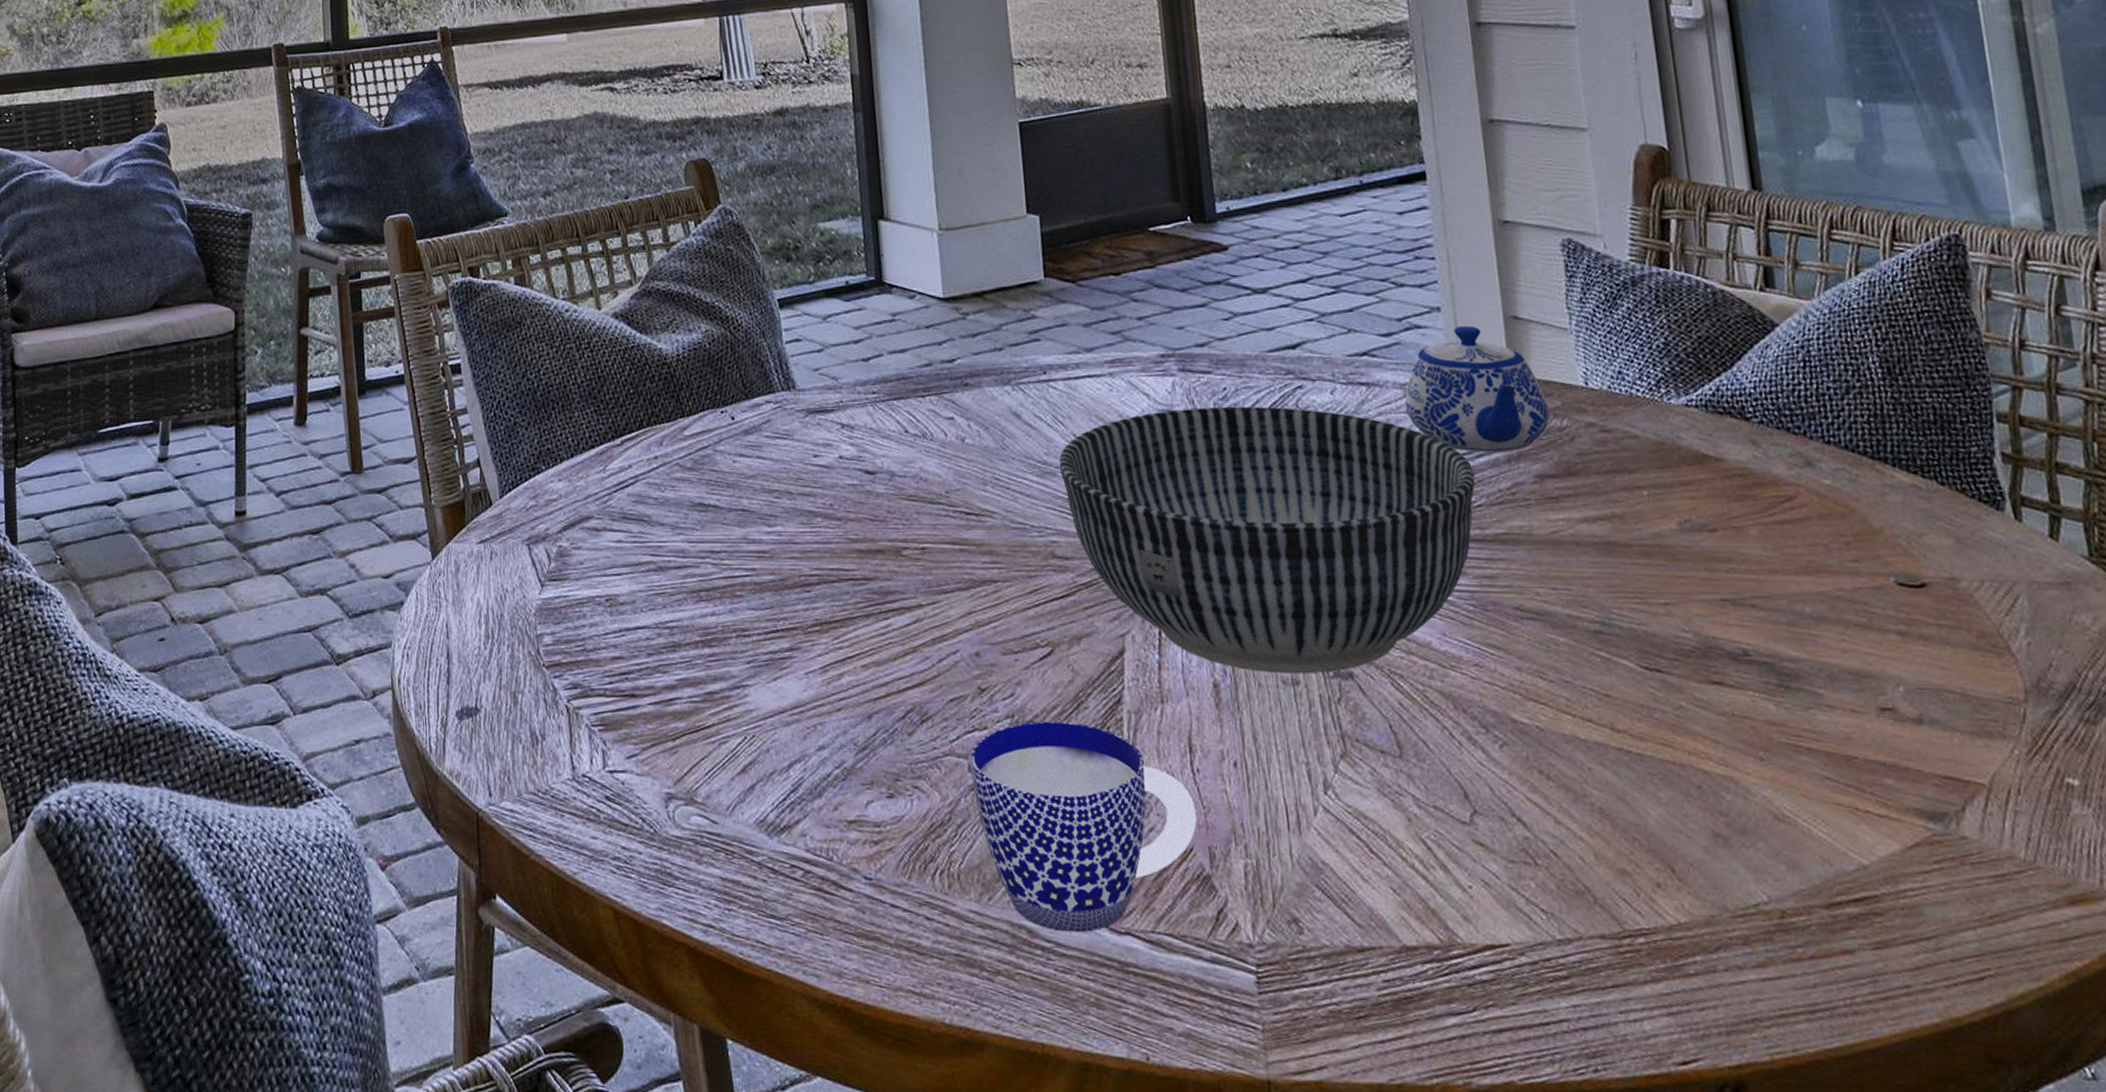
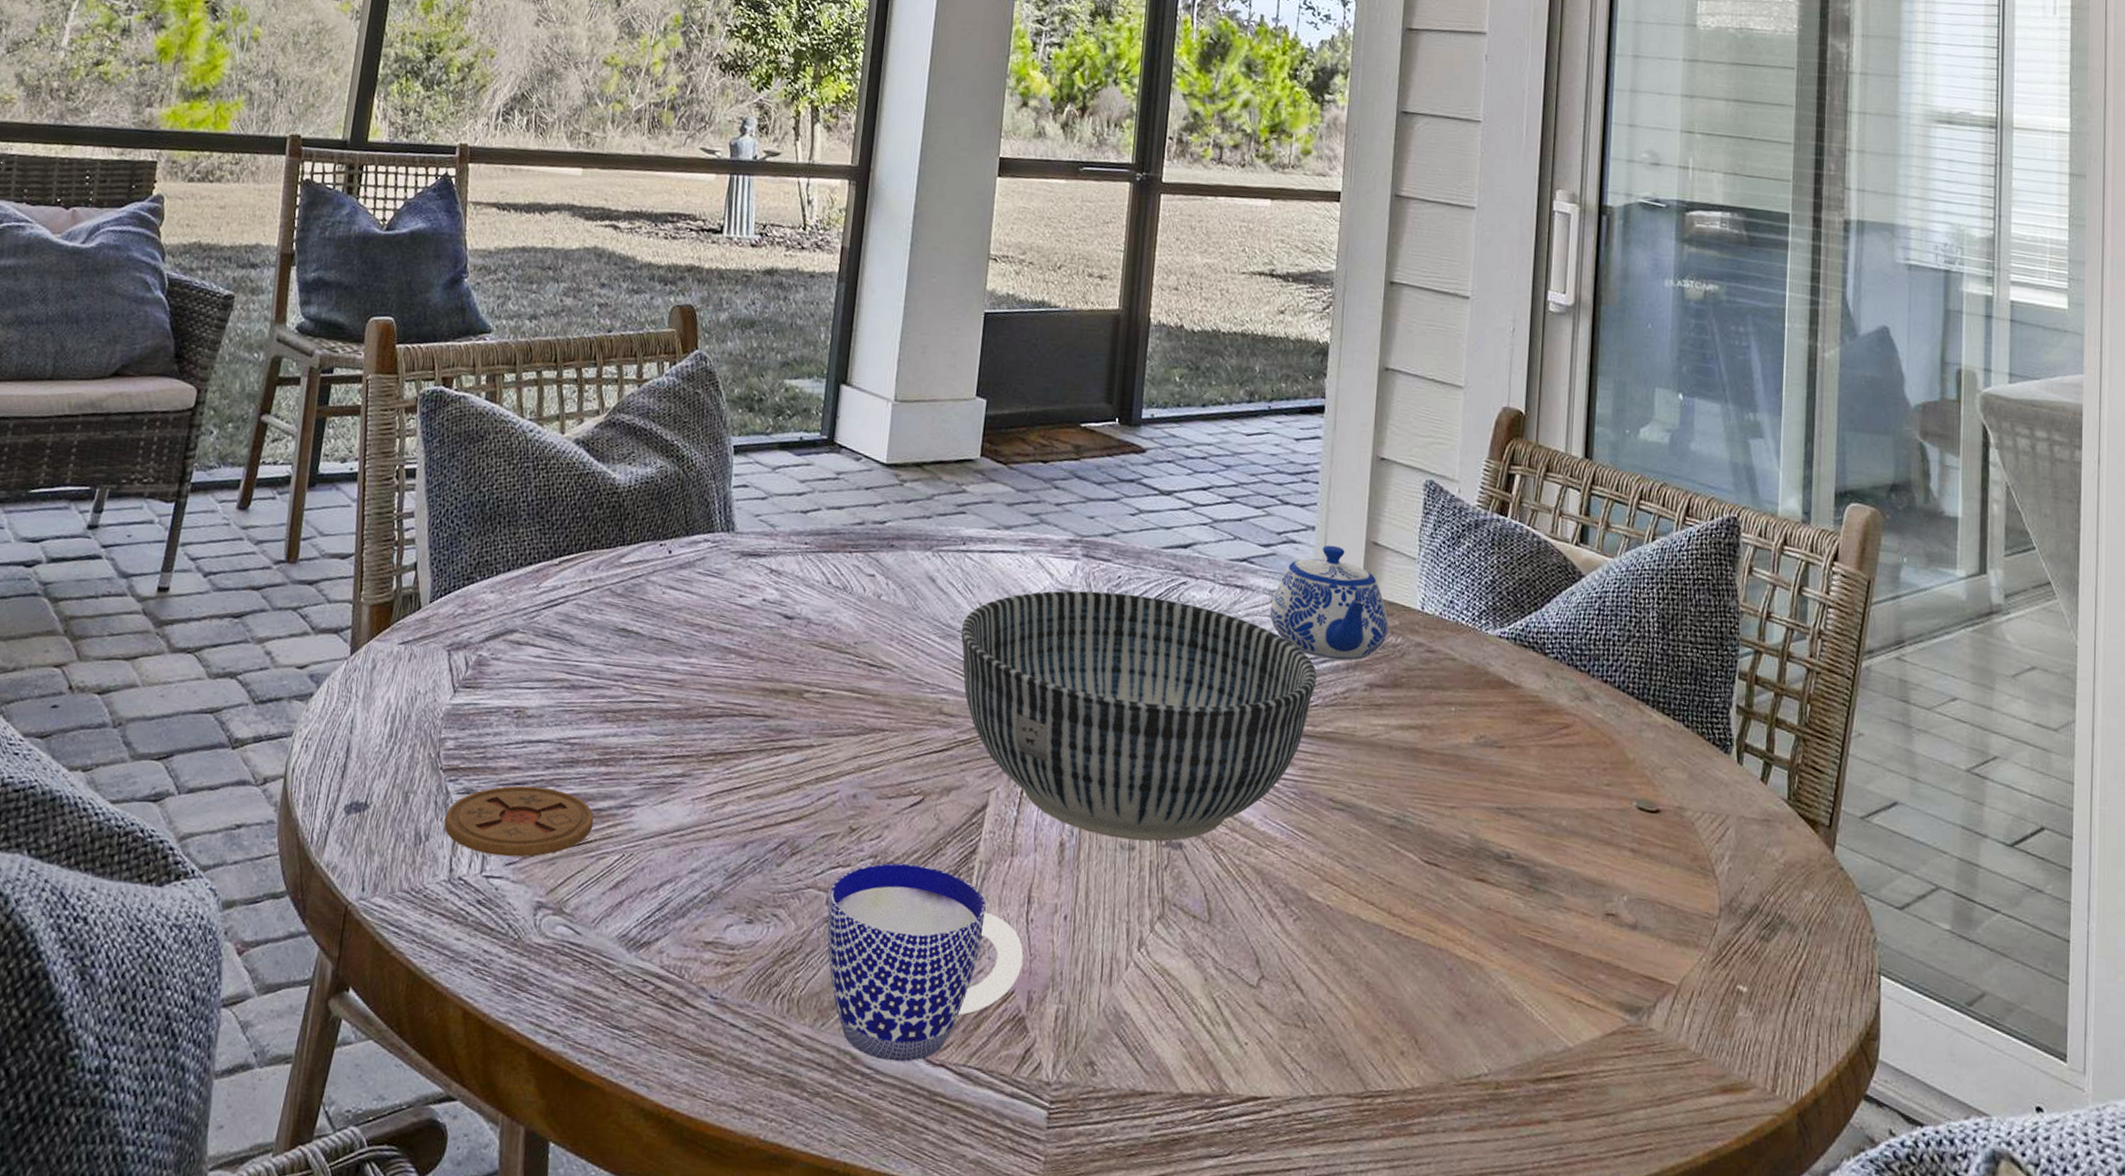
coaster: none [557,675,708,750] -> present [444,785,594,857]

